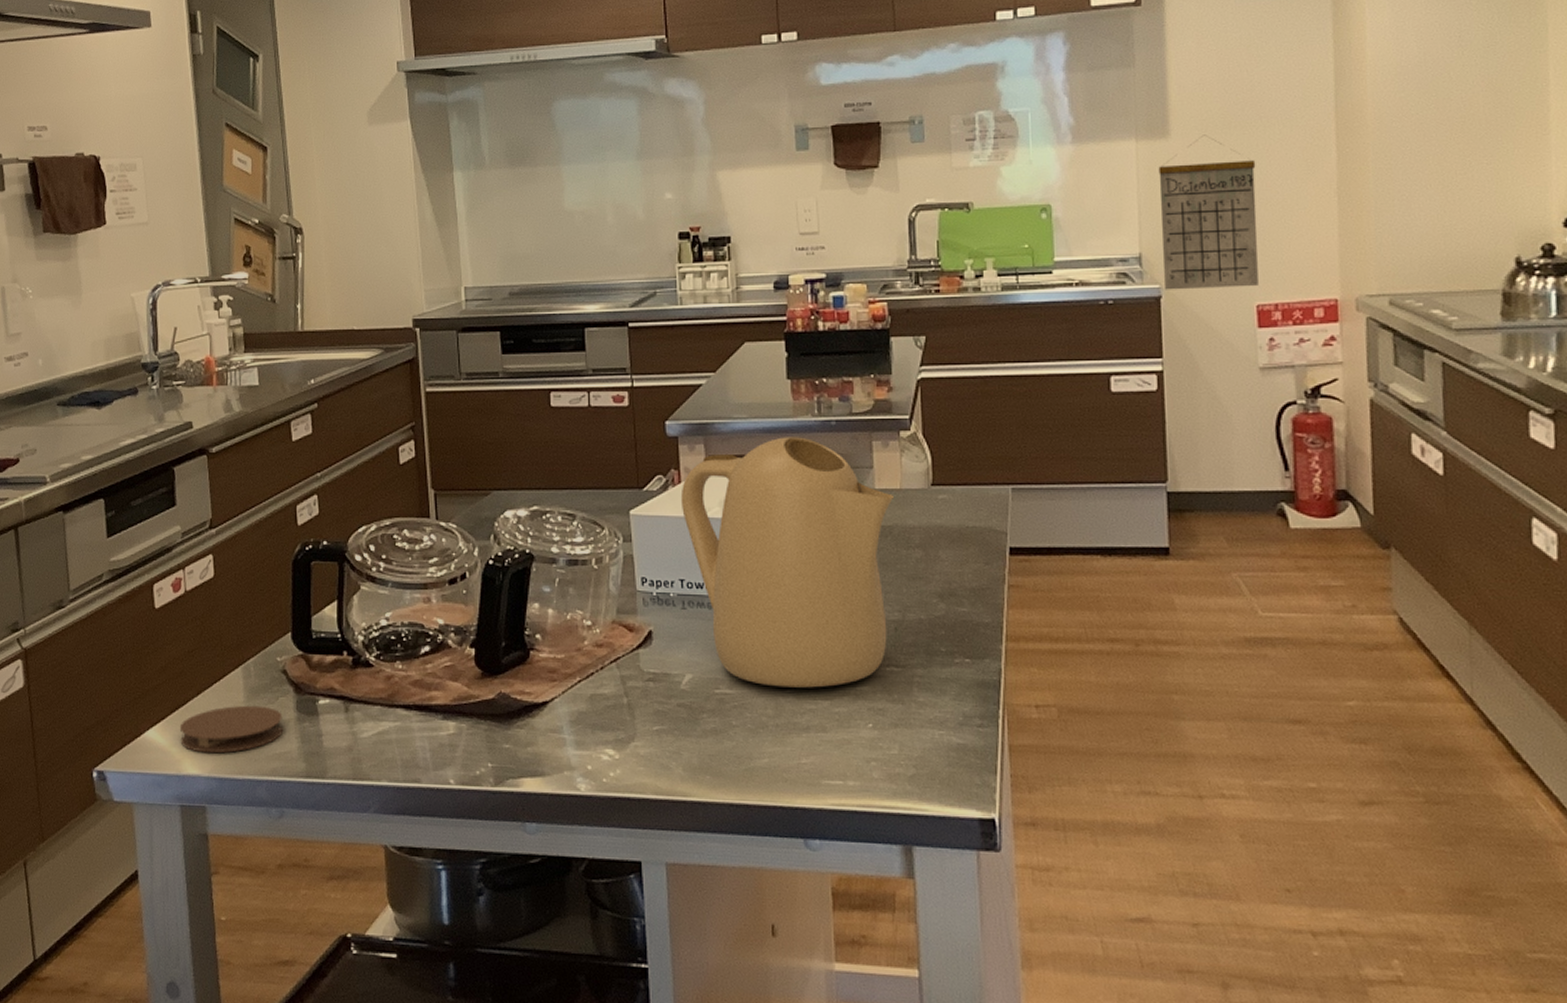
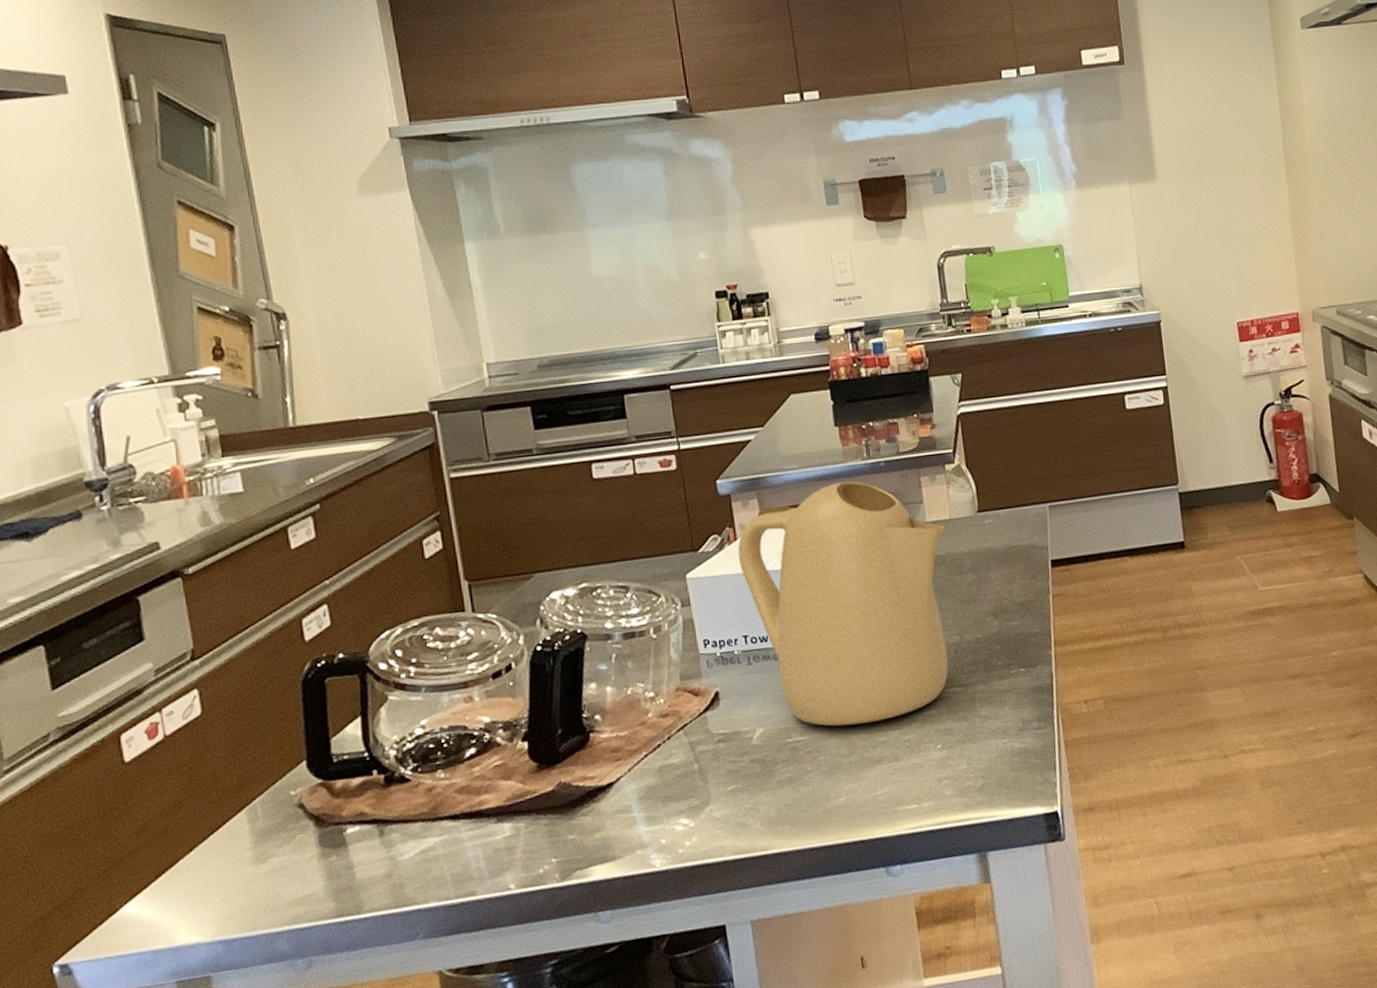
coaster: present [179,705,284,754] -> none [168,848,305,917]
calendar: present [1158,134,1258,290] -> none [1149,177,1237,315]

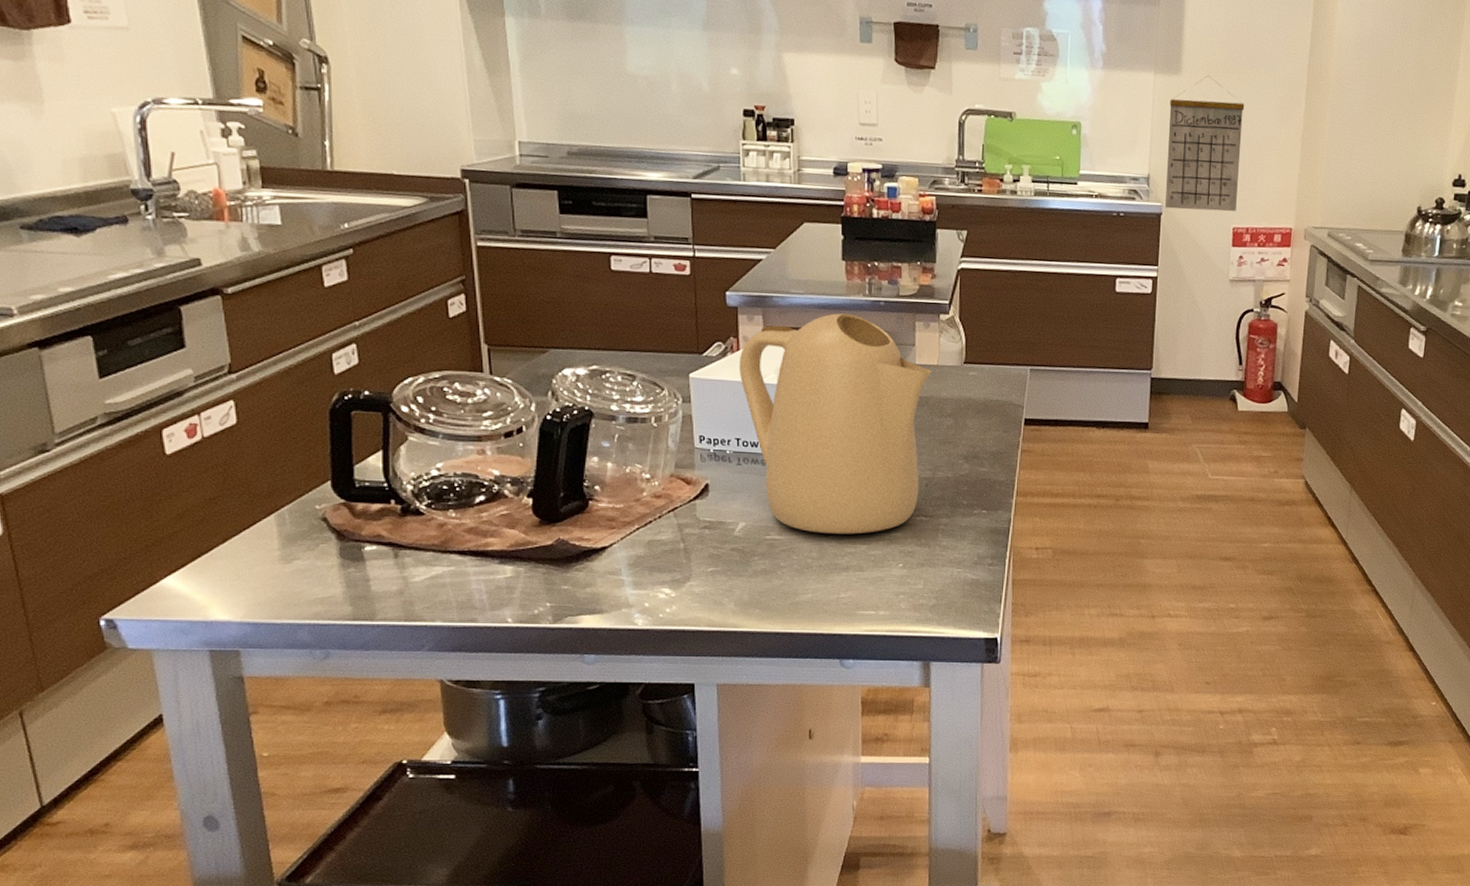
calendar: none [1149,177,1237,315] -> present [1165,75,1245,212]

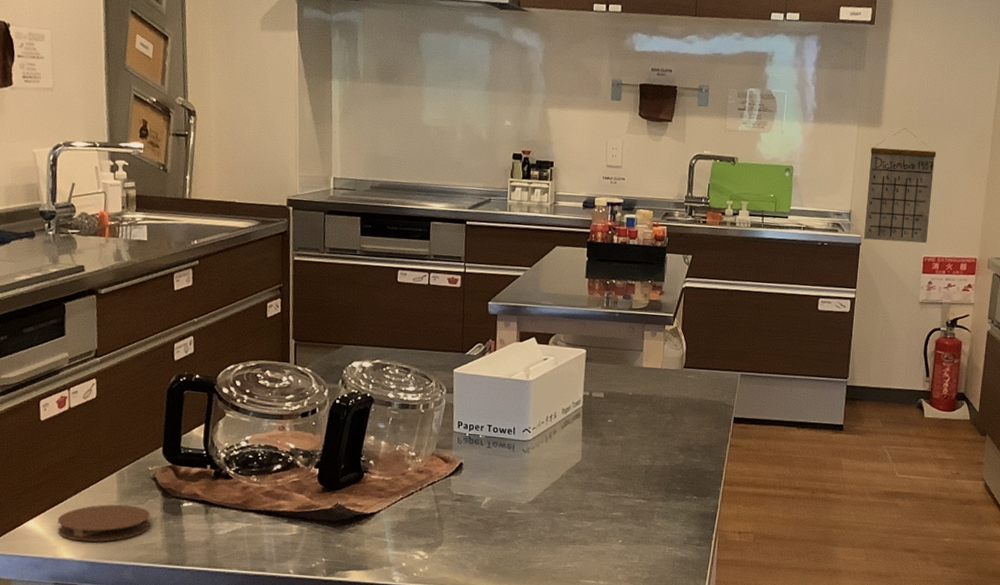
coaster: none [203,552,326,599] -> present [57,504,151,542]
kettle: present [738,313,932,534] -> none [494,322,656,512]

